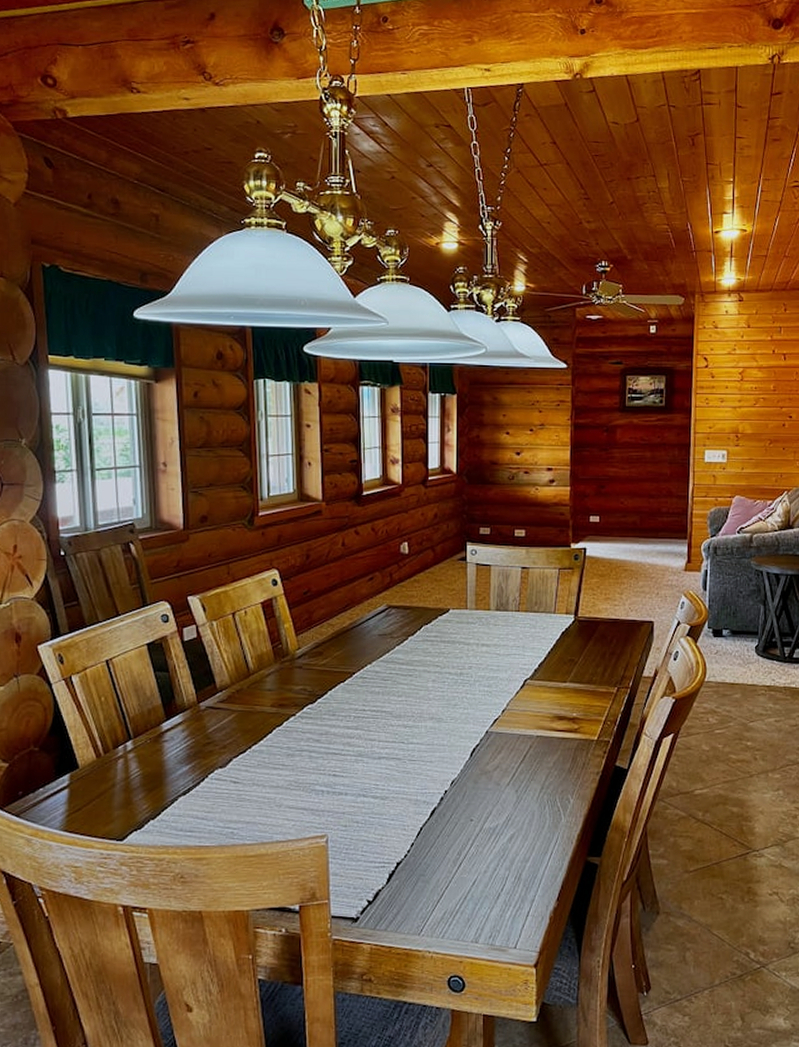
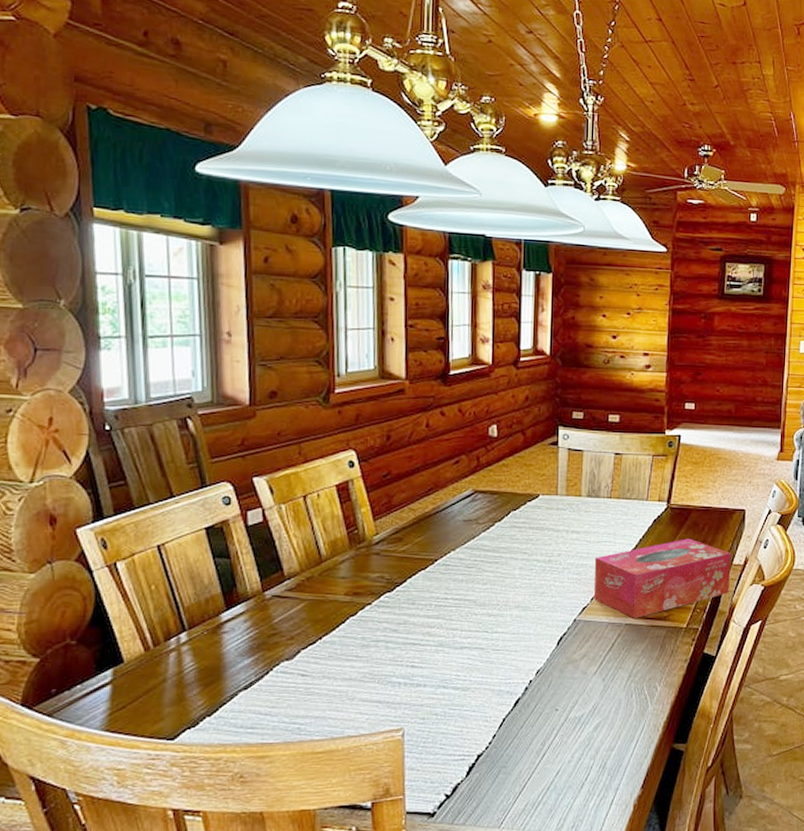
tissue box: none [504,651,641,731] -> present [594,538,731,618]

